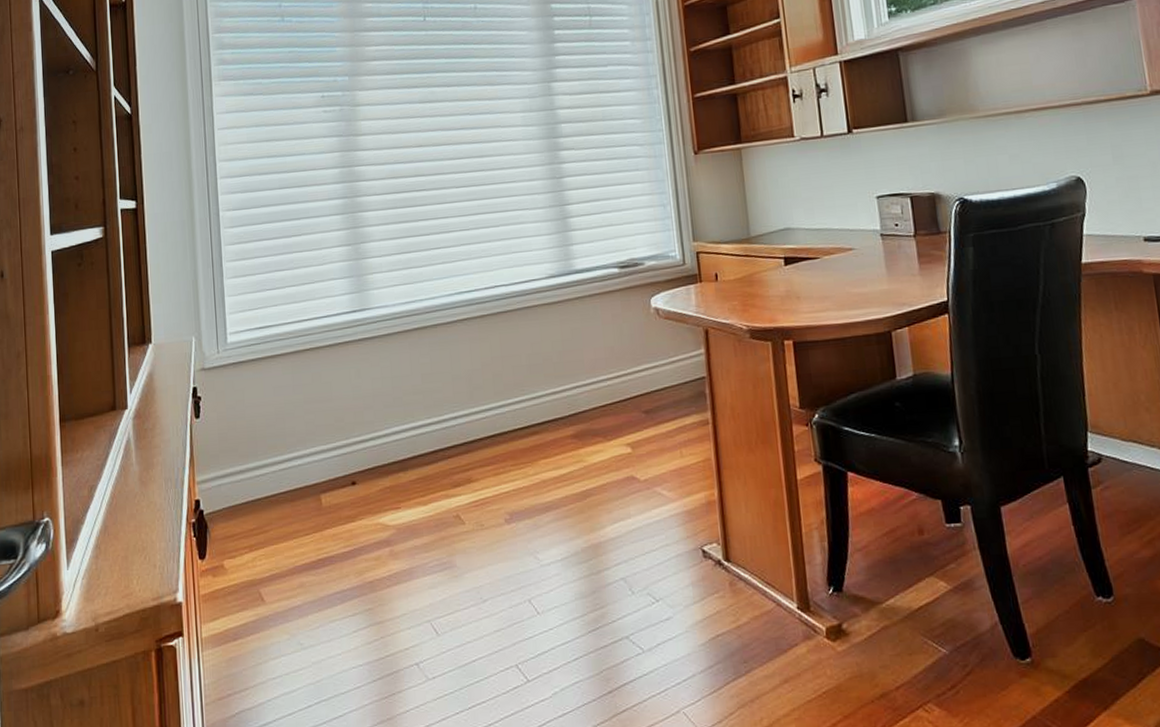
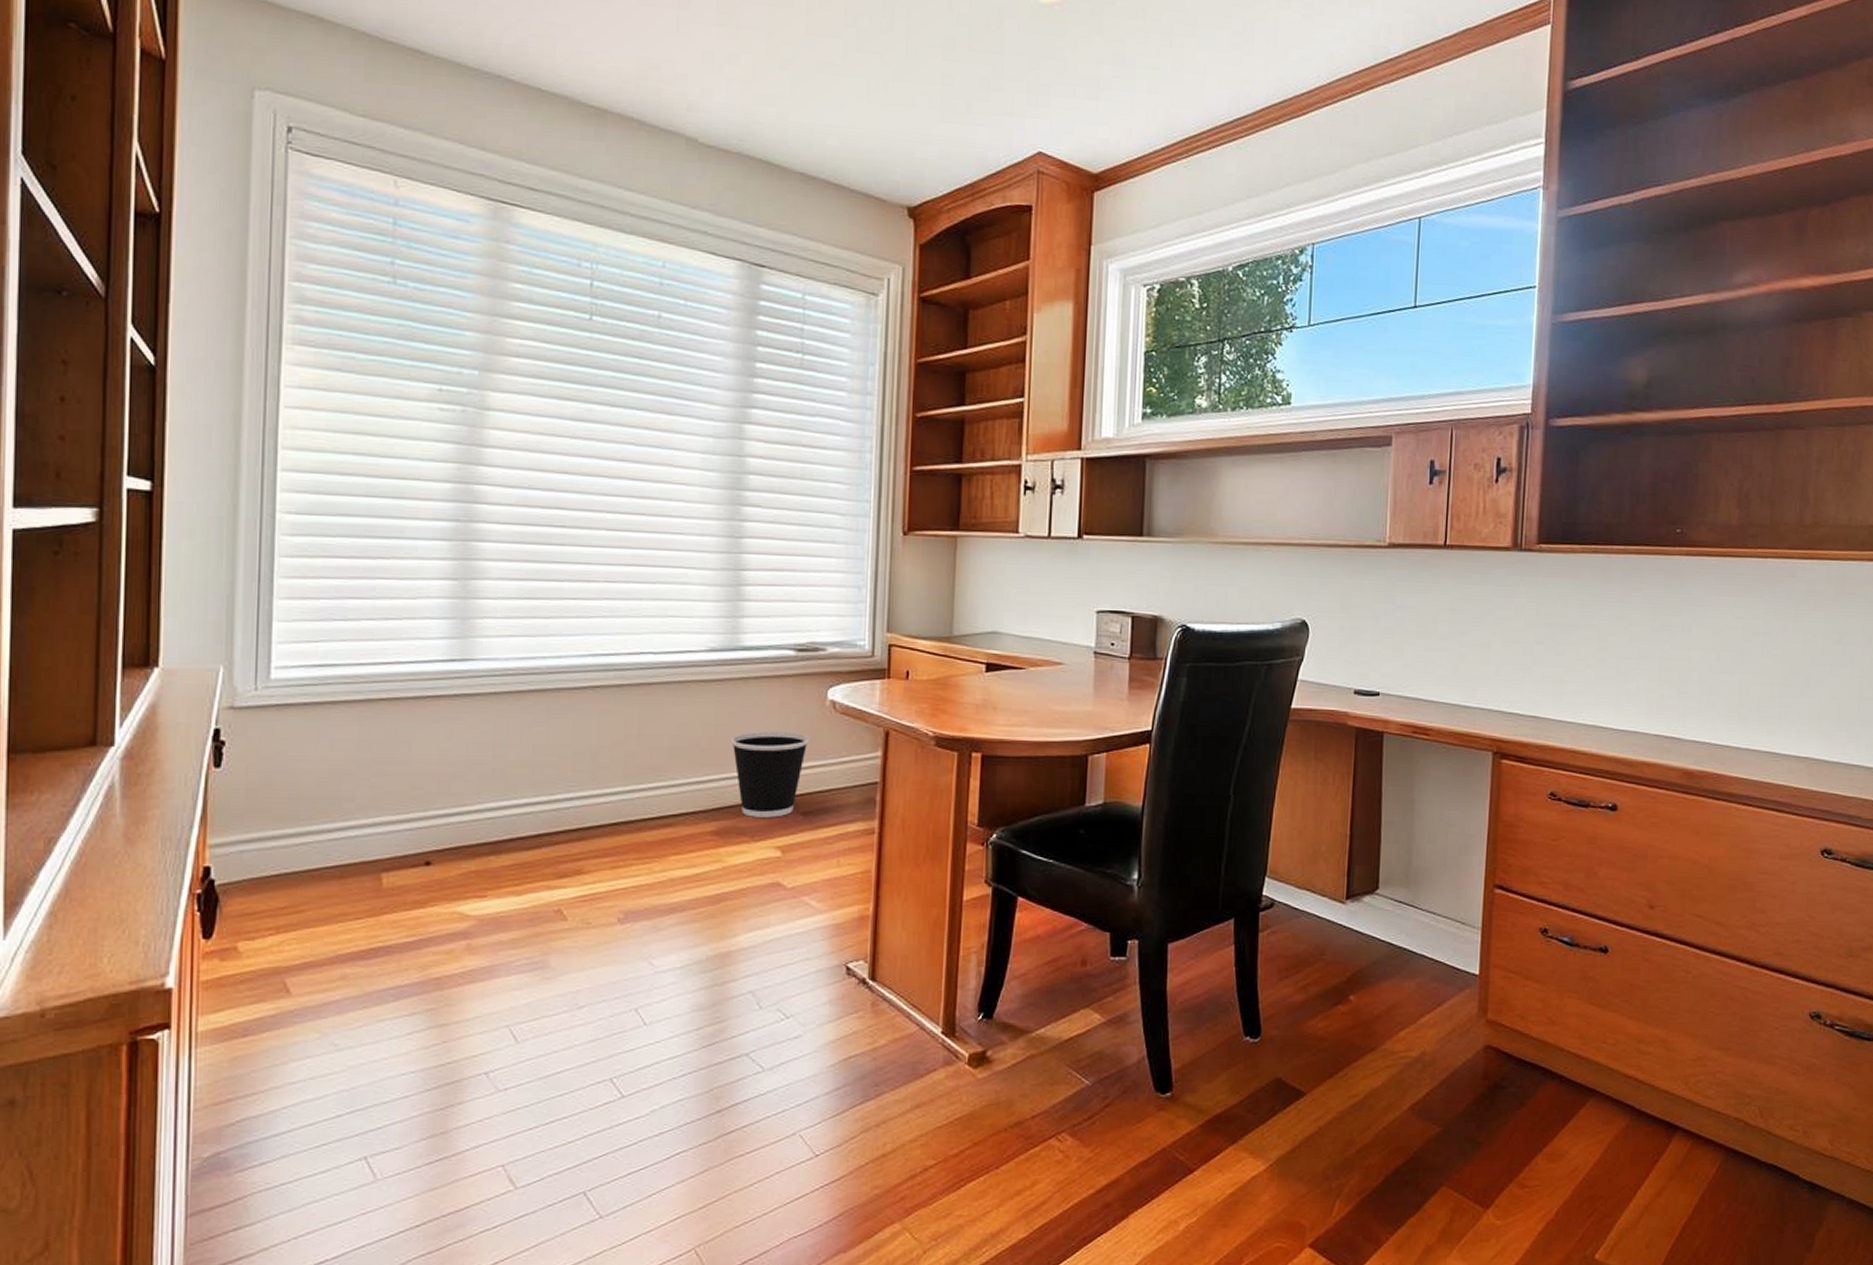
wastebasket: none [577,340,641,419] -> present [731,731,809,818]

